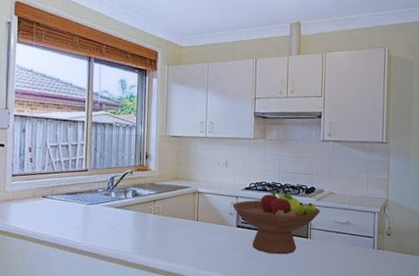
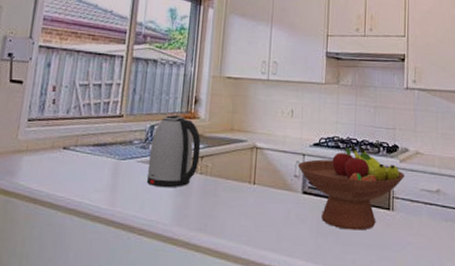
kettle: none [111,168,153,226] -> present [146,115,201,188]

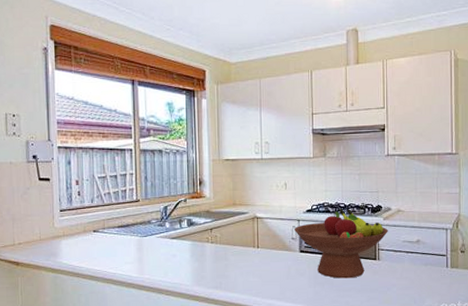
kettle: present [146,115,201,188] -> none [166,196,209,257]

